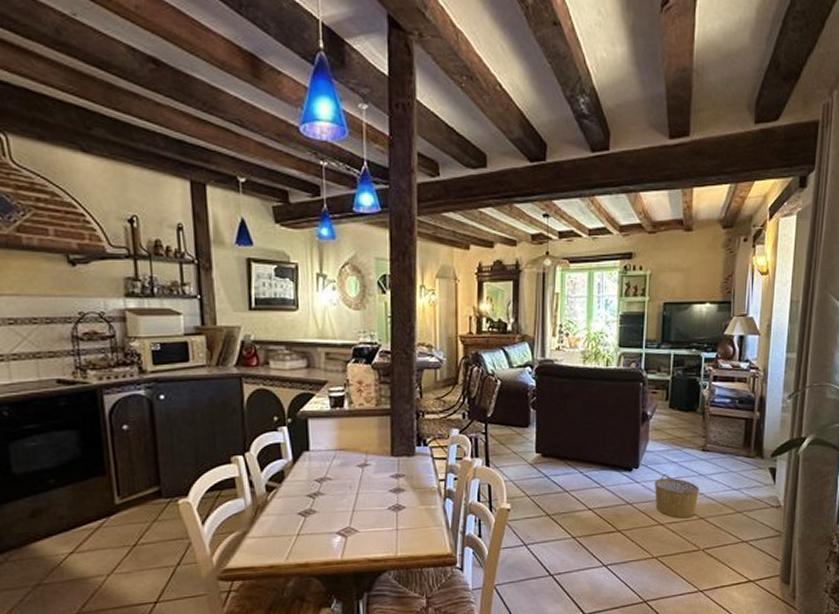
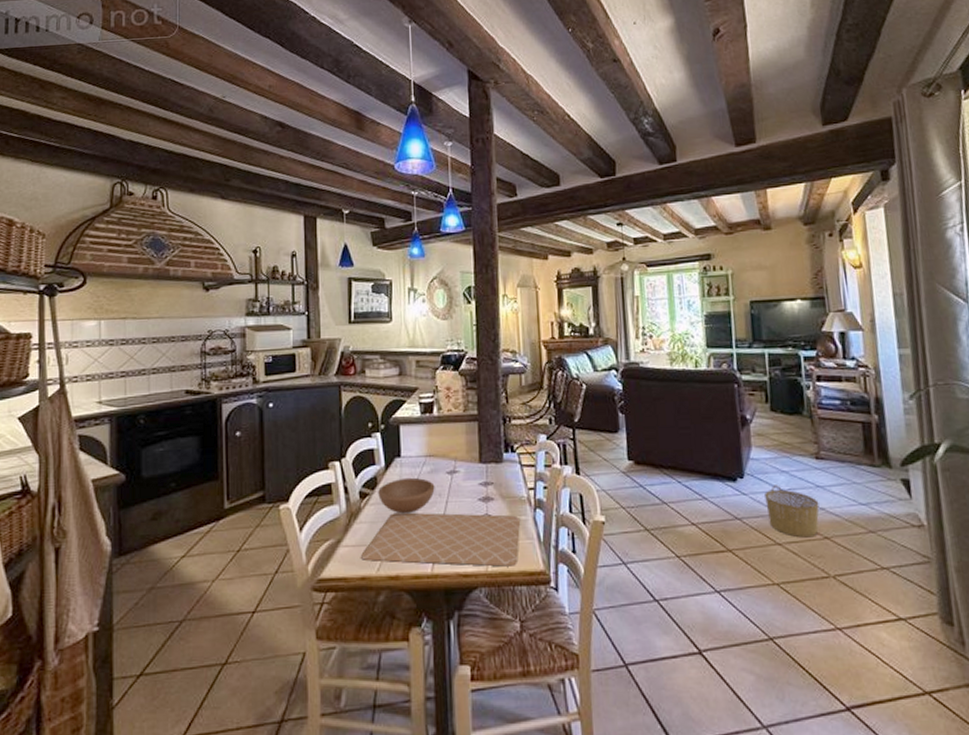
placemat: none [269,504,429,552] -> present [361,512,520,567]
bowl: none [286,470,345,506] -> present [378,477,435,514]

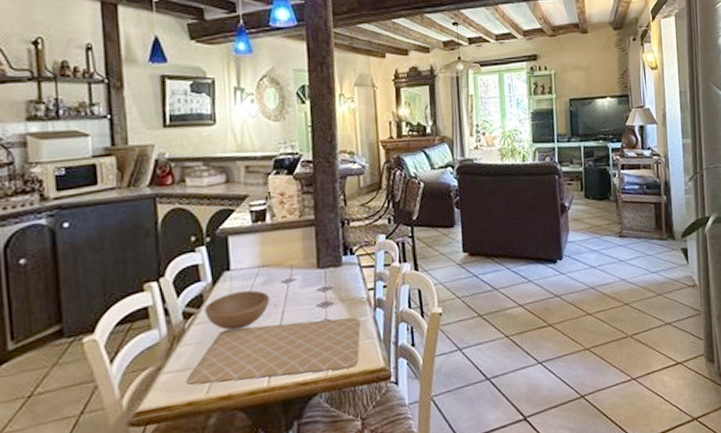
basket: present [765,485,820,538] -> none [579,263,621,307]

